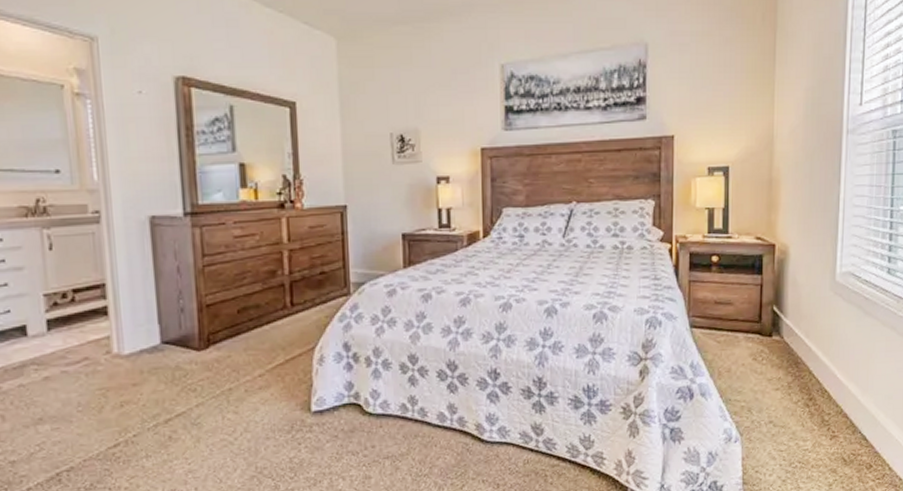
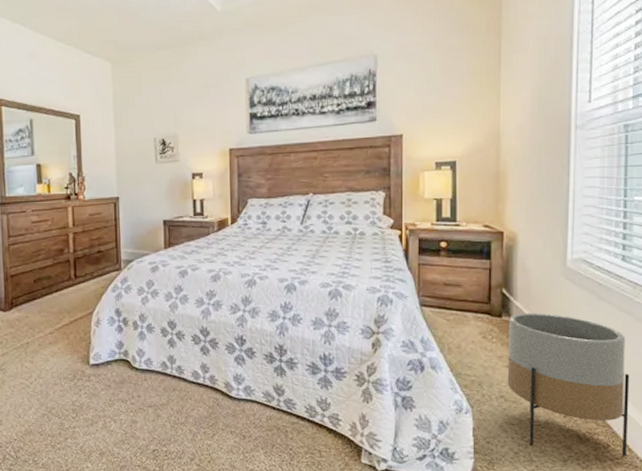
planter: none [776,330,892,475] -> present [507,312,630,456]

